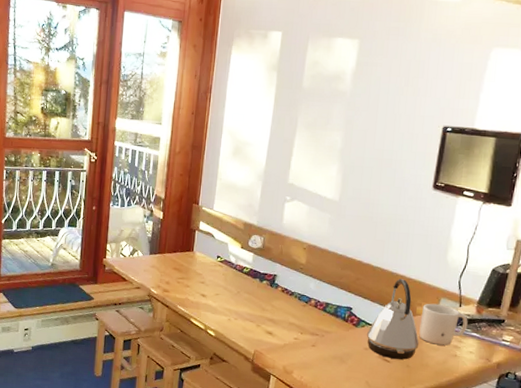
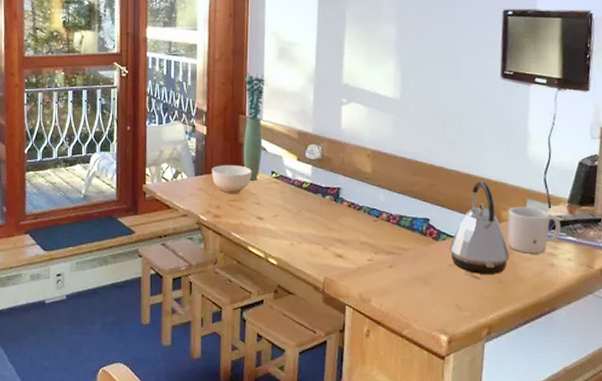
bowl: none [164,246,200,272] -> present [212,164,252,193]
vase: none [193,166,219,263] -> present [243,72,265,181]

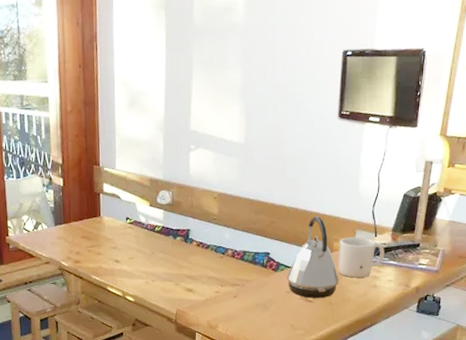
bowl: present [212,164,252,193] -> none [70,213,108,240]
vase: present [243,72,265,181] -> none [97,123,117,227]

